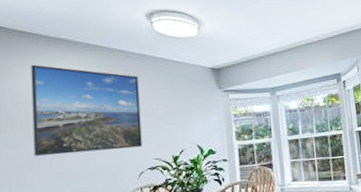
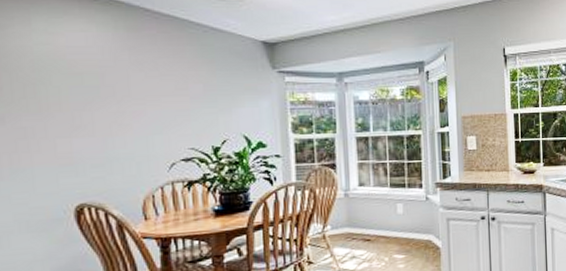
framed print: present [31,64,142,156] -> none [23,16,174,136]

